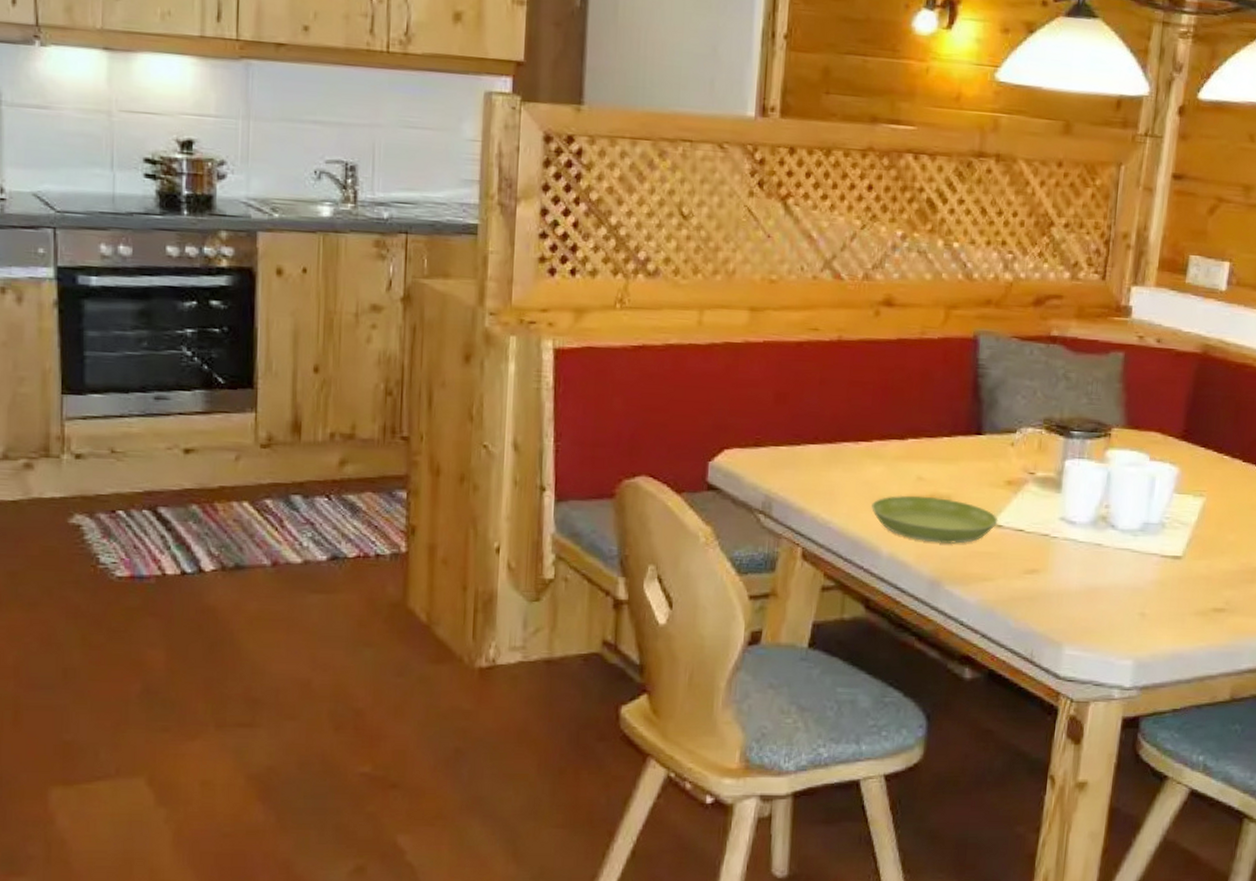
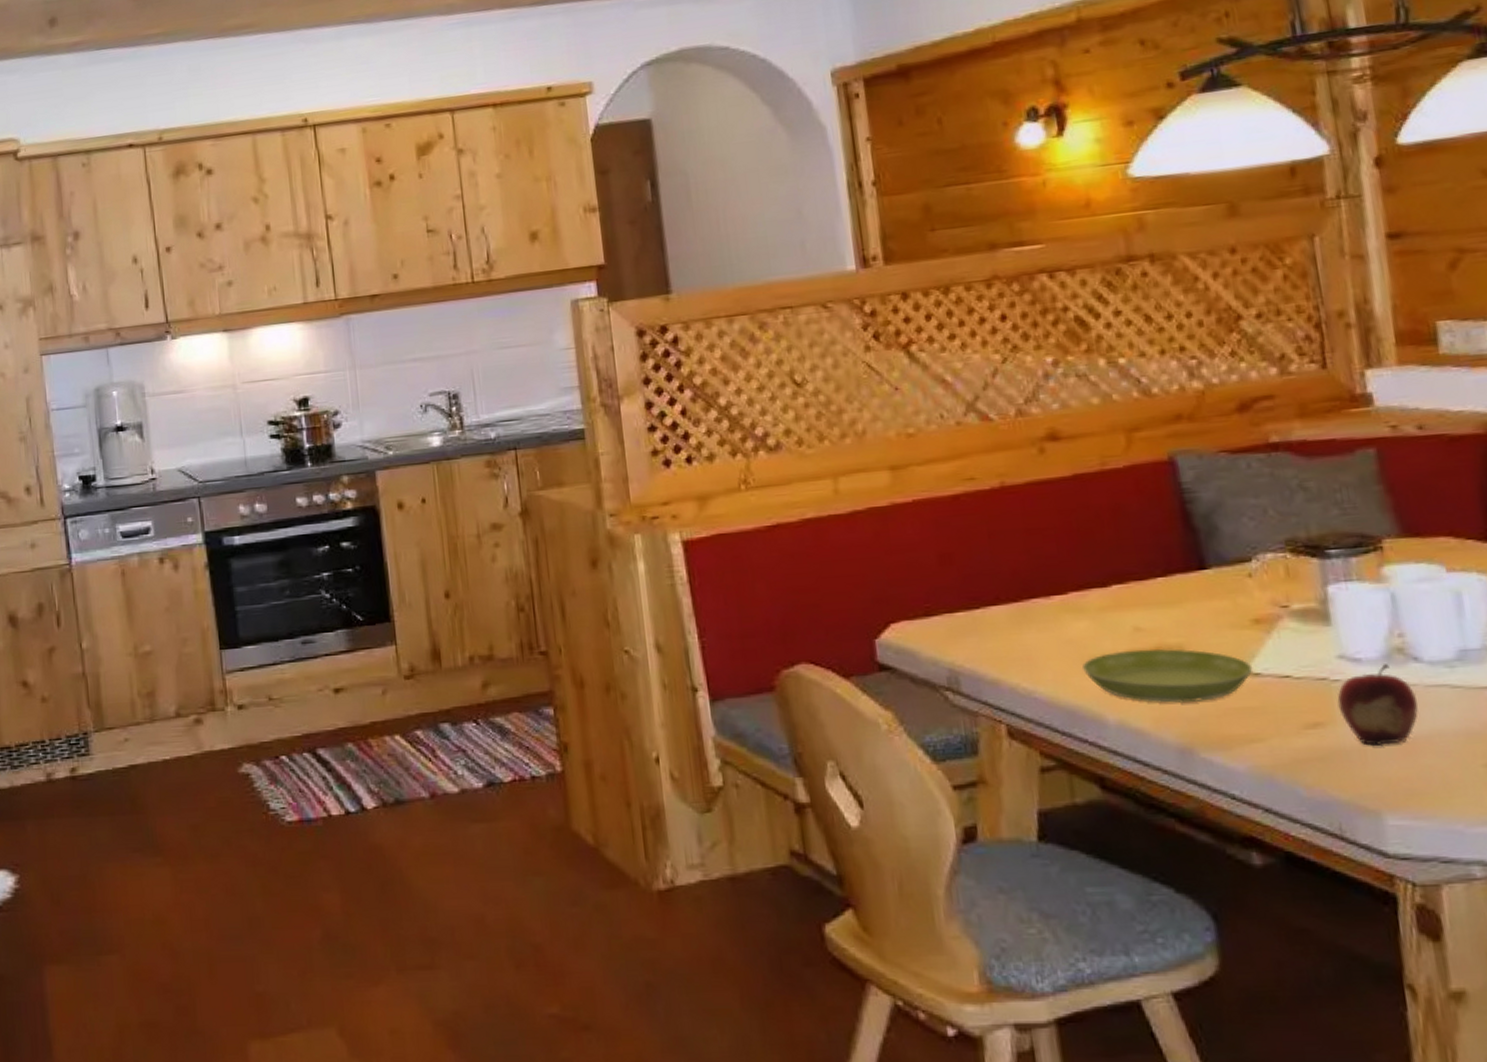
fruit: none [1051,528,1107,592] -> present [1337,664,1419,746]

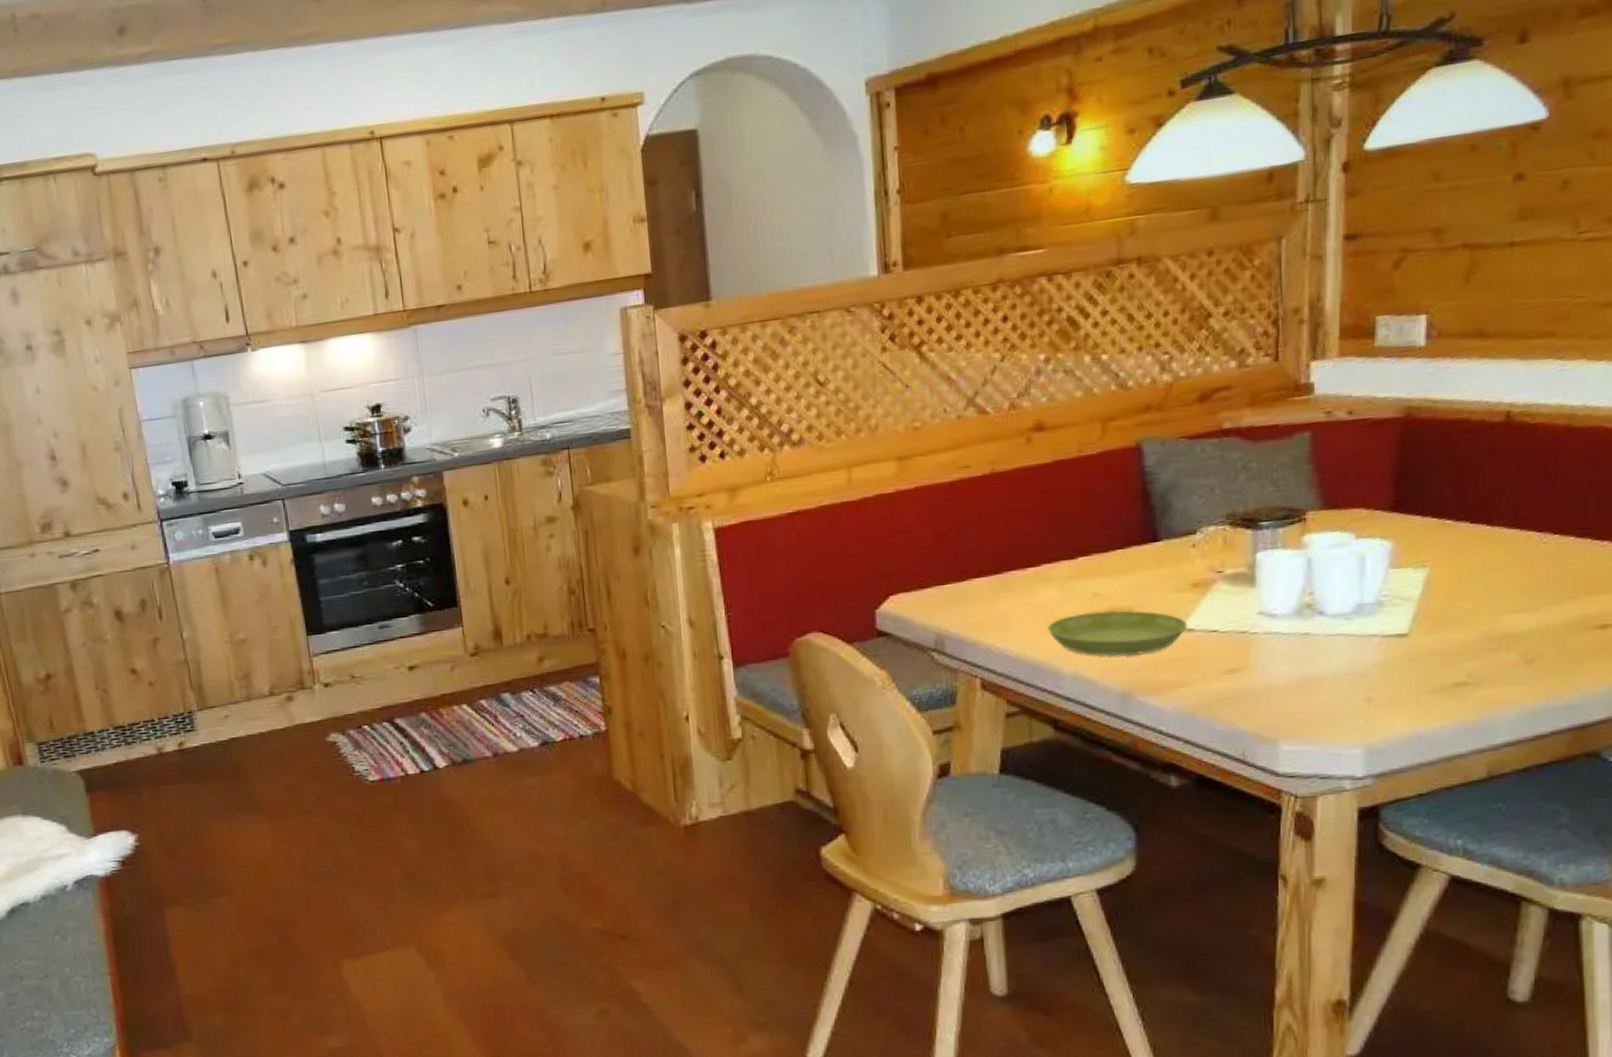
fruit: present [1337,664,1419,746] -> none [1253,618,1318,686]

